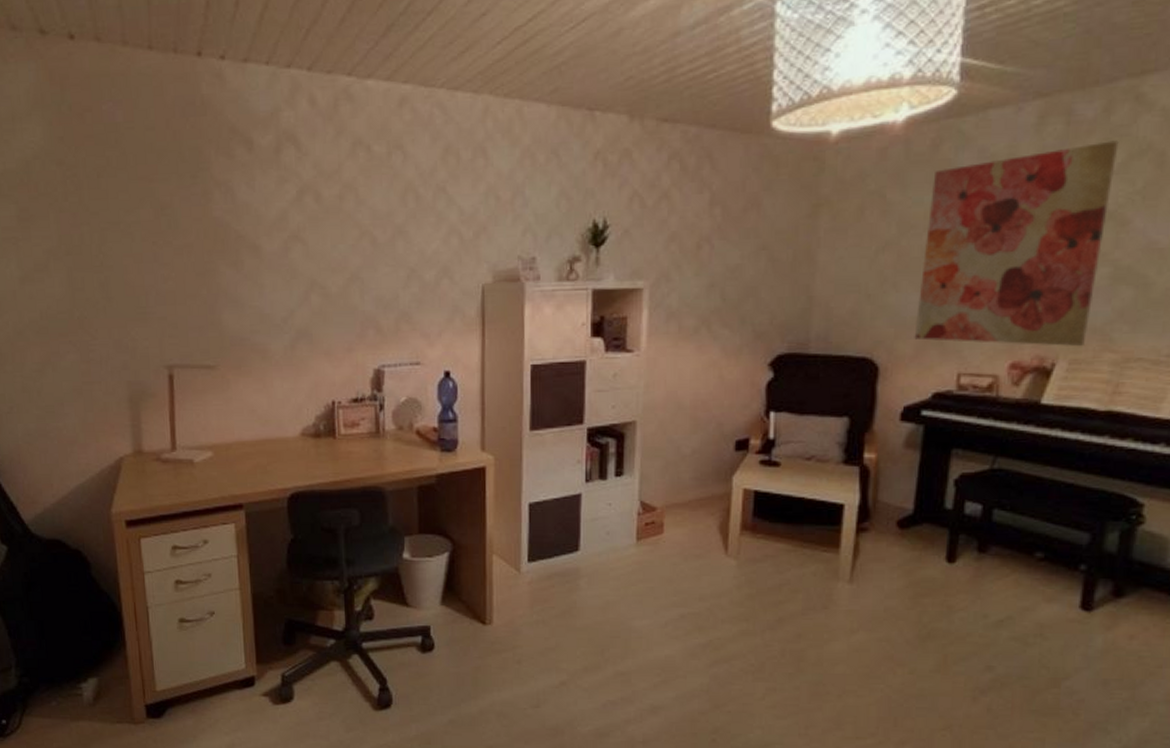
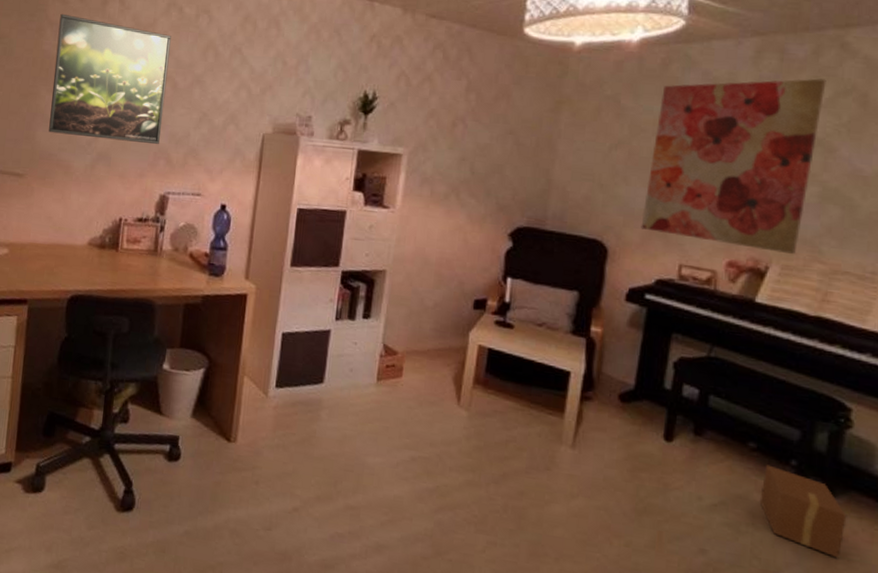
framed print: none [227,170,365,314] -> present [48,13,171,145]
cardboard box: none [1047,573,1138,657] -> present [759,464,847,559]

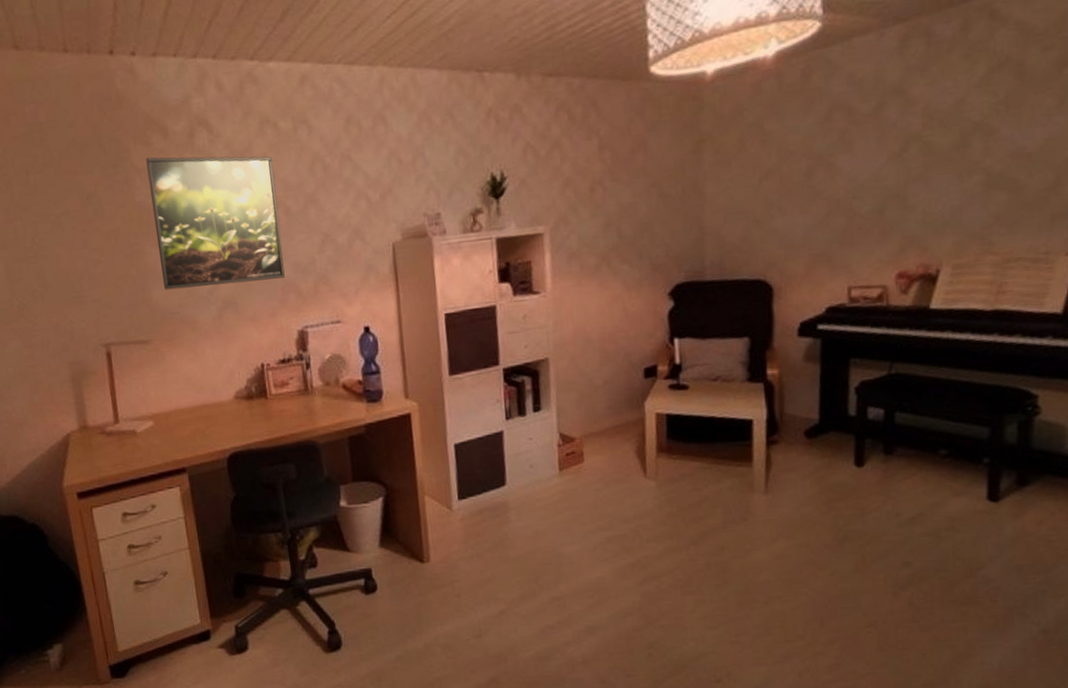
wall art: present [641,78,827,255] -> none [803,56,979,259]
cardboard box: present [759,464,847,559] -> none [956,467,1043,542]

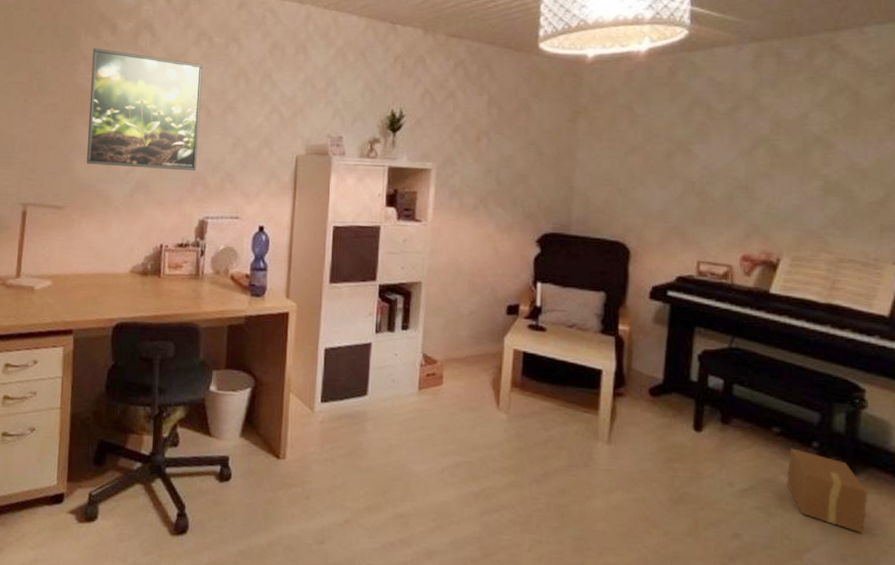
cardboard box: none [956,467,1043,542] -> present [786,448,868,534]

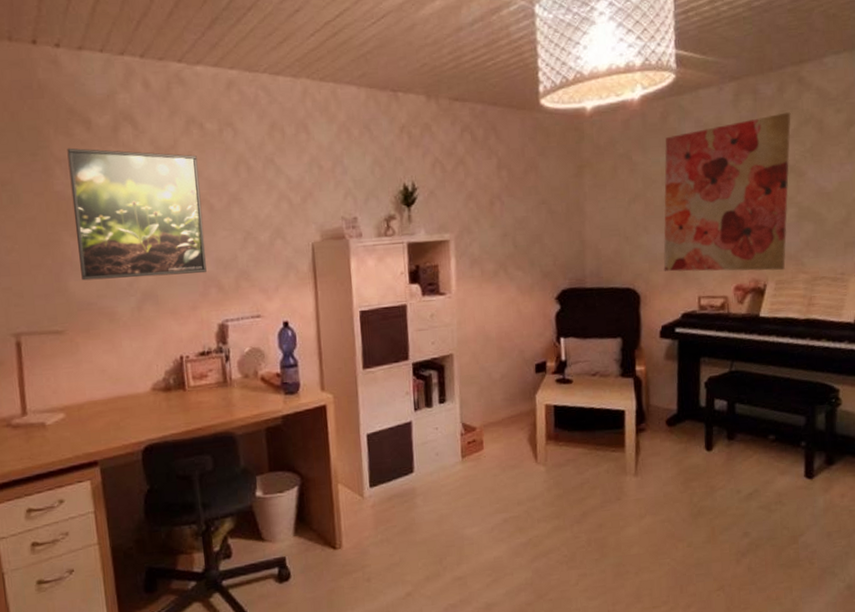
wall art: none [659,79,821,246] -> present [663,112,791,272]
cardboard box: present [786,448,868,534] -> none [782,450,845,512]

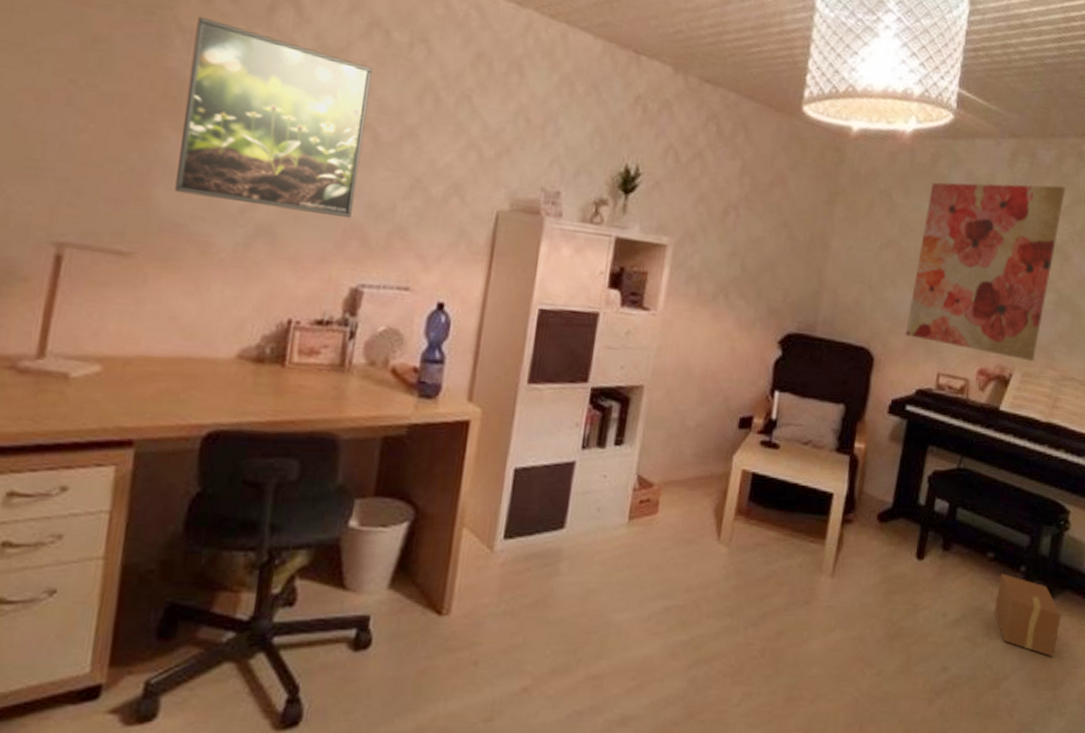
cardboard box: none [782,450,845,512] -> present [994,573,1062,657]

